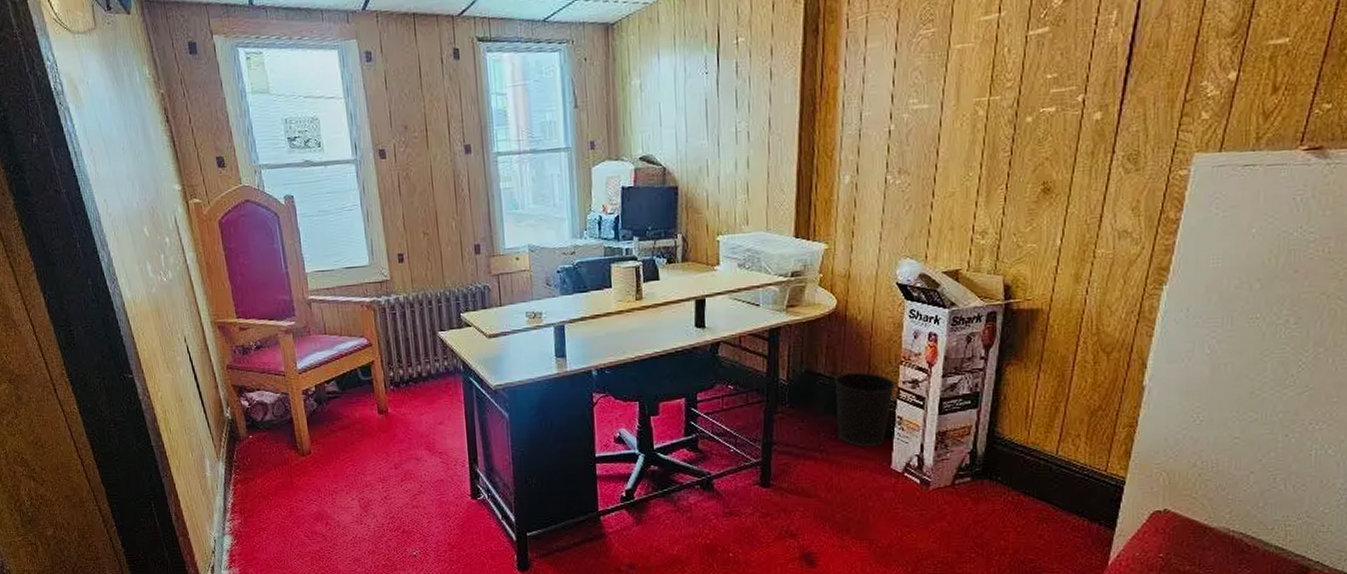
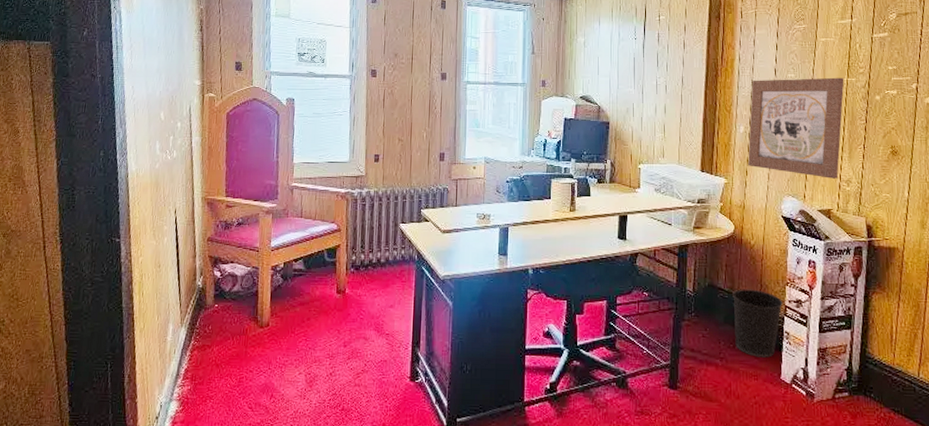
wall art: none [855,96,985,232] -> present [748,77,844,179]

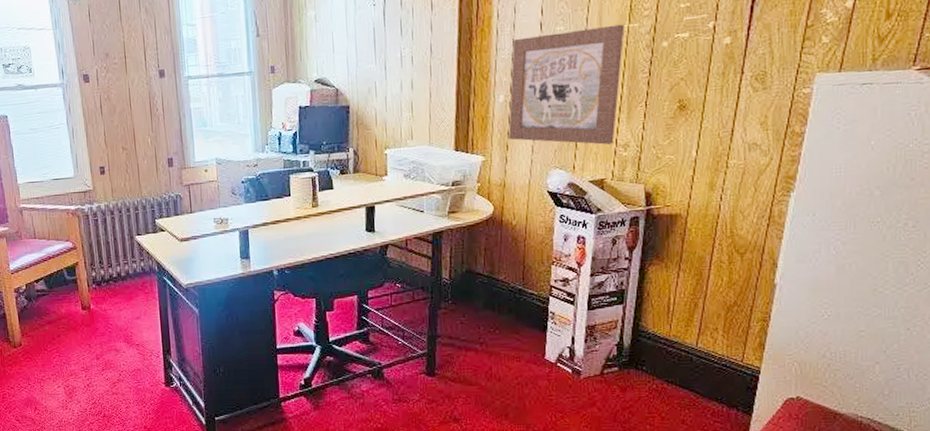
wastebasket: present [733,289,783,358] -> none [492,271,548,339]

